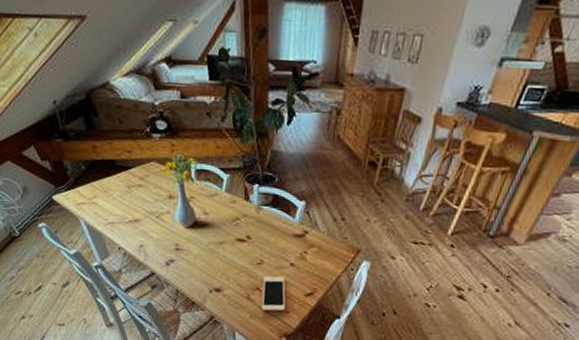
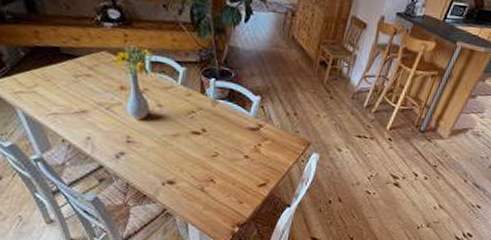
cell phone: present [261,276,286,312] -> none [215,168,240,203]

